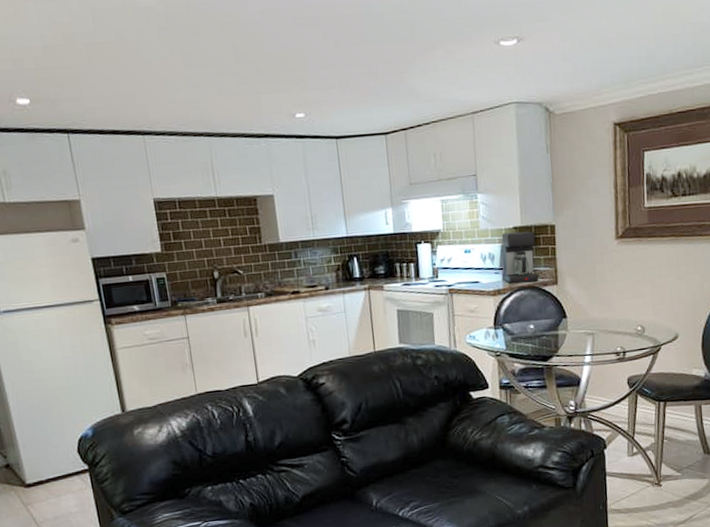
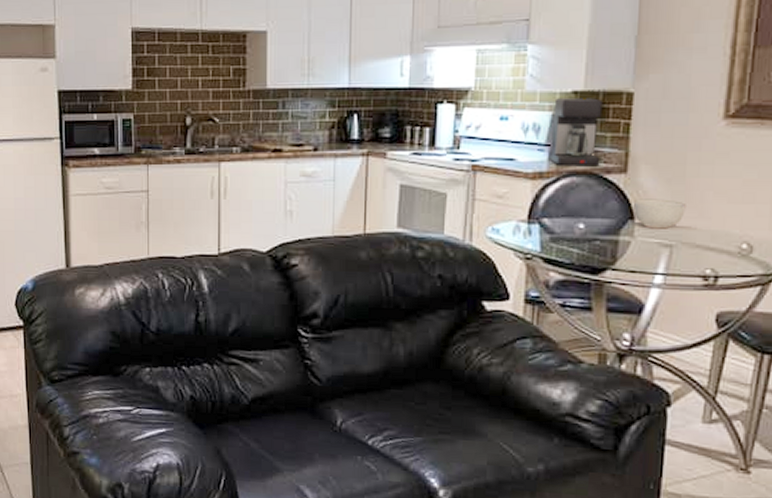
bowl: none [564,300,599,323] -> present [632,199,686,229]

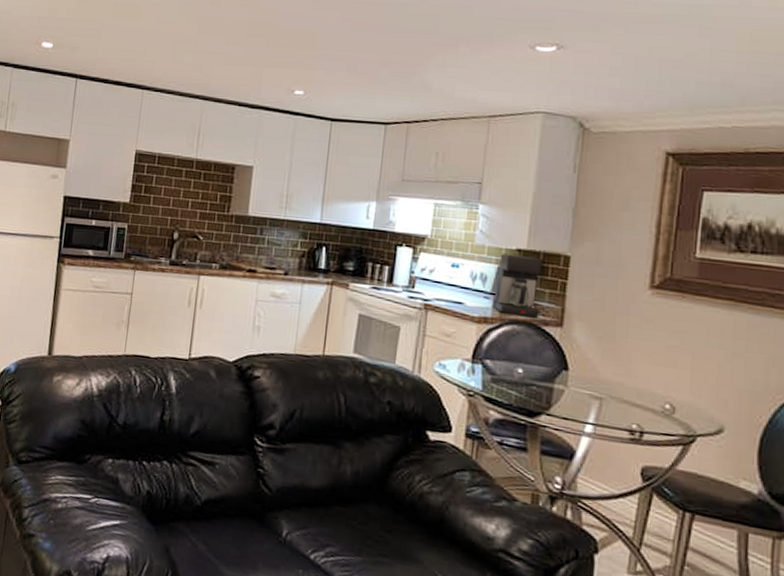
bowl: present [632,199,686,229] -> none [567,351,615,383]

